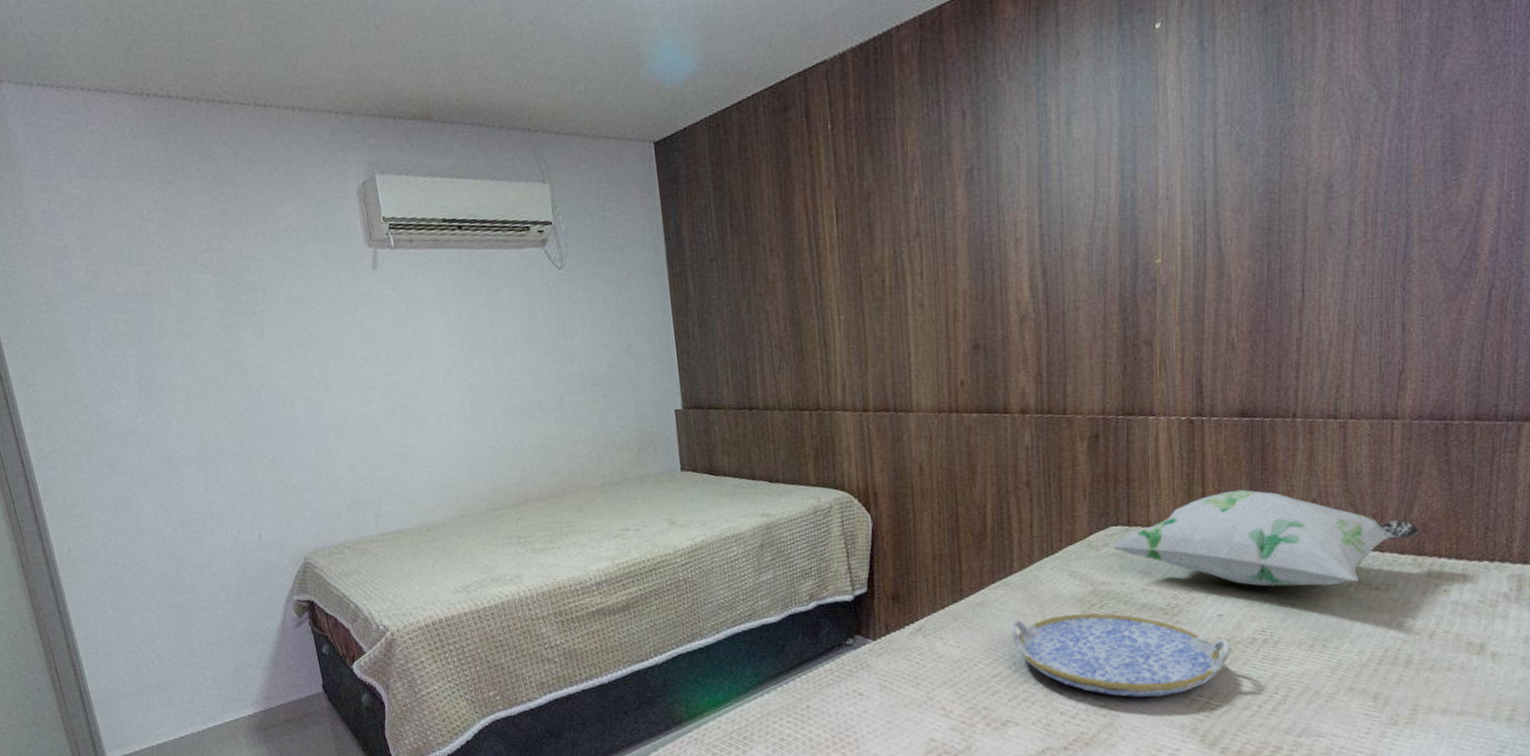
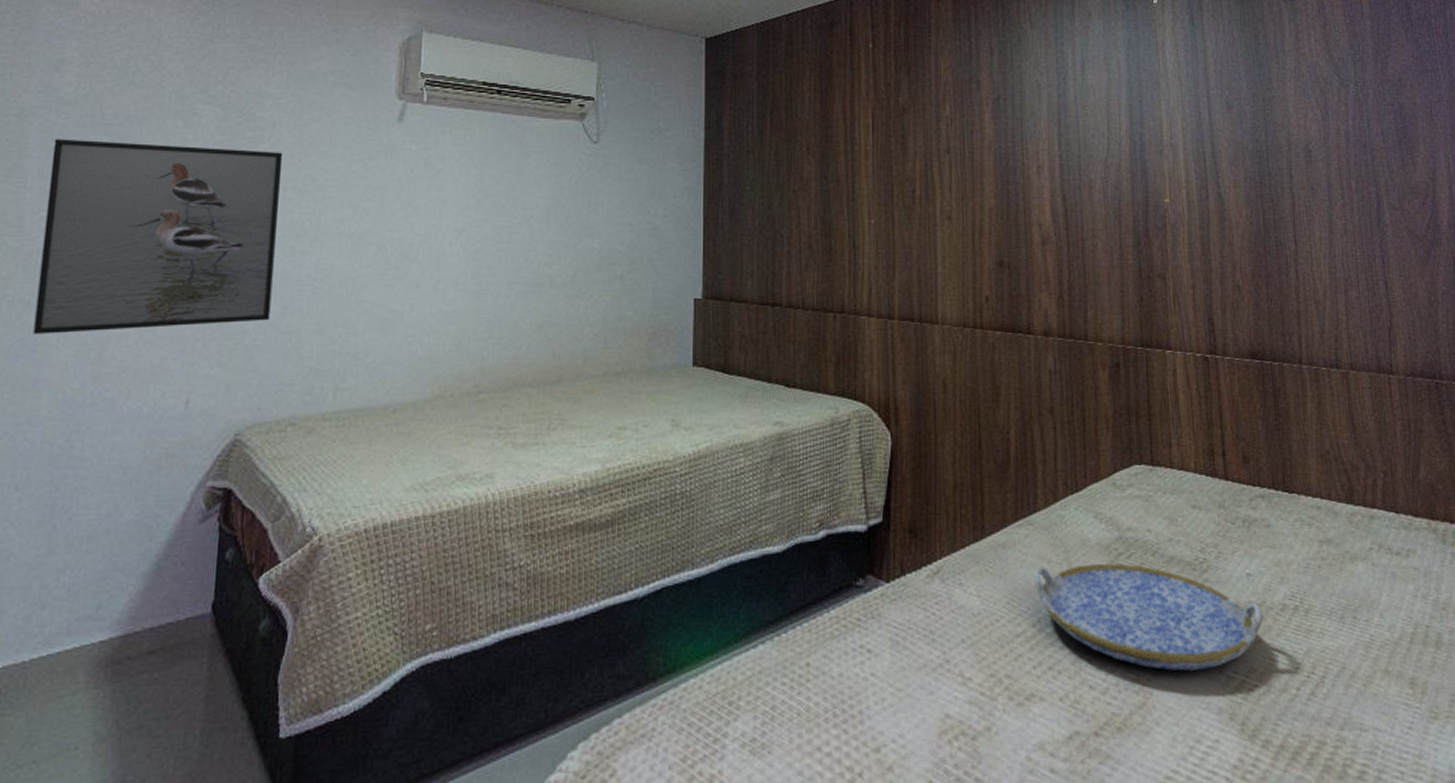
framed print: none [84,311,307,491] -> present [33,139,283,334]
decorative pillow: present [1112,489,1419,587] -> none [1137,434,1429,548]

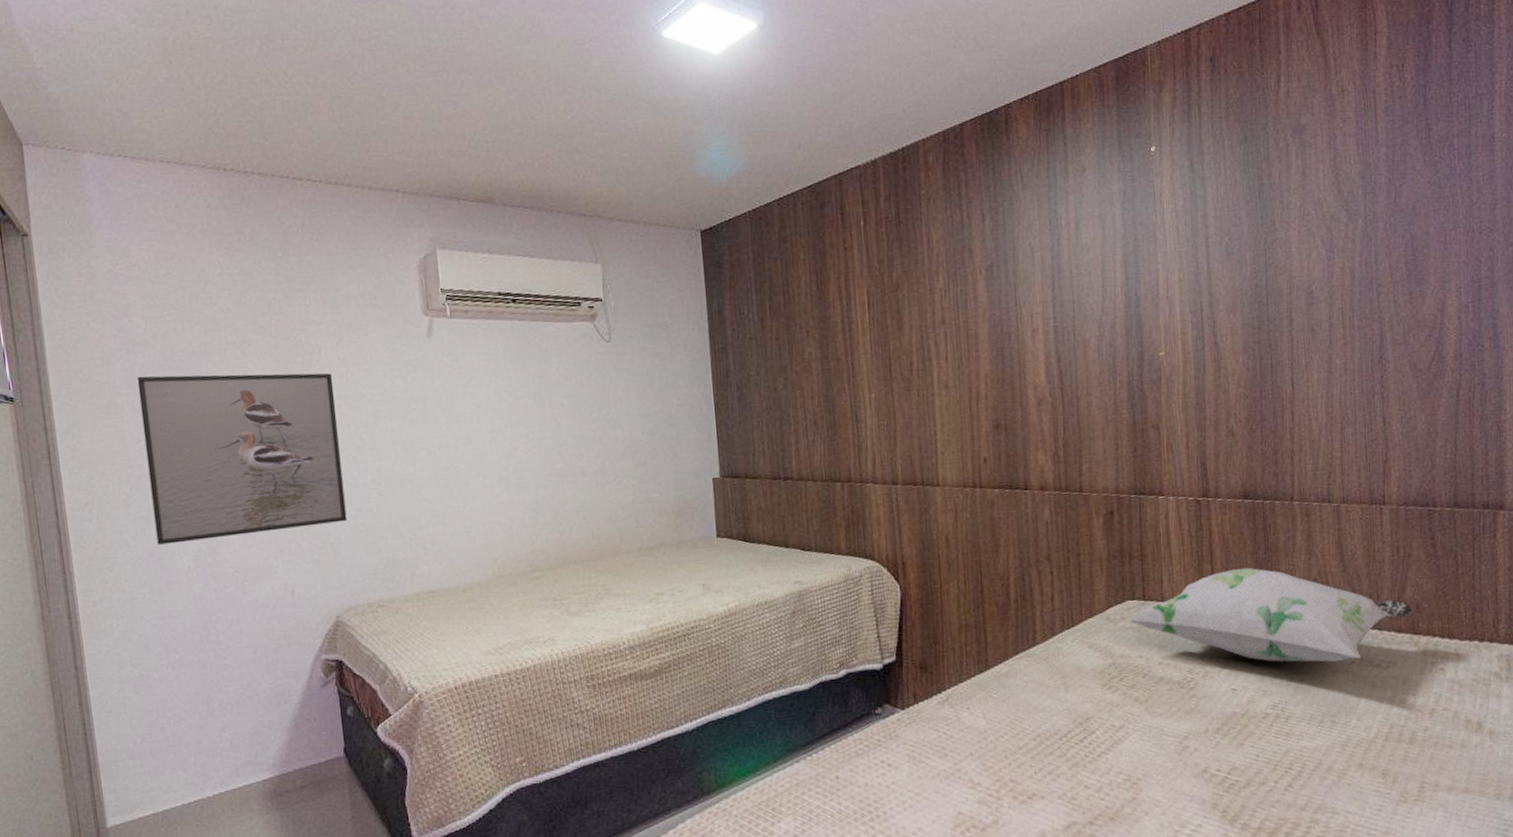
serving tray: present [1033,563,1264,671] -> none [1033,685,1247,771]
decorative pillow: none [1137,434,1429,548] -> present [1129,567,1413,663]

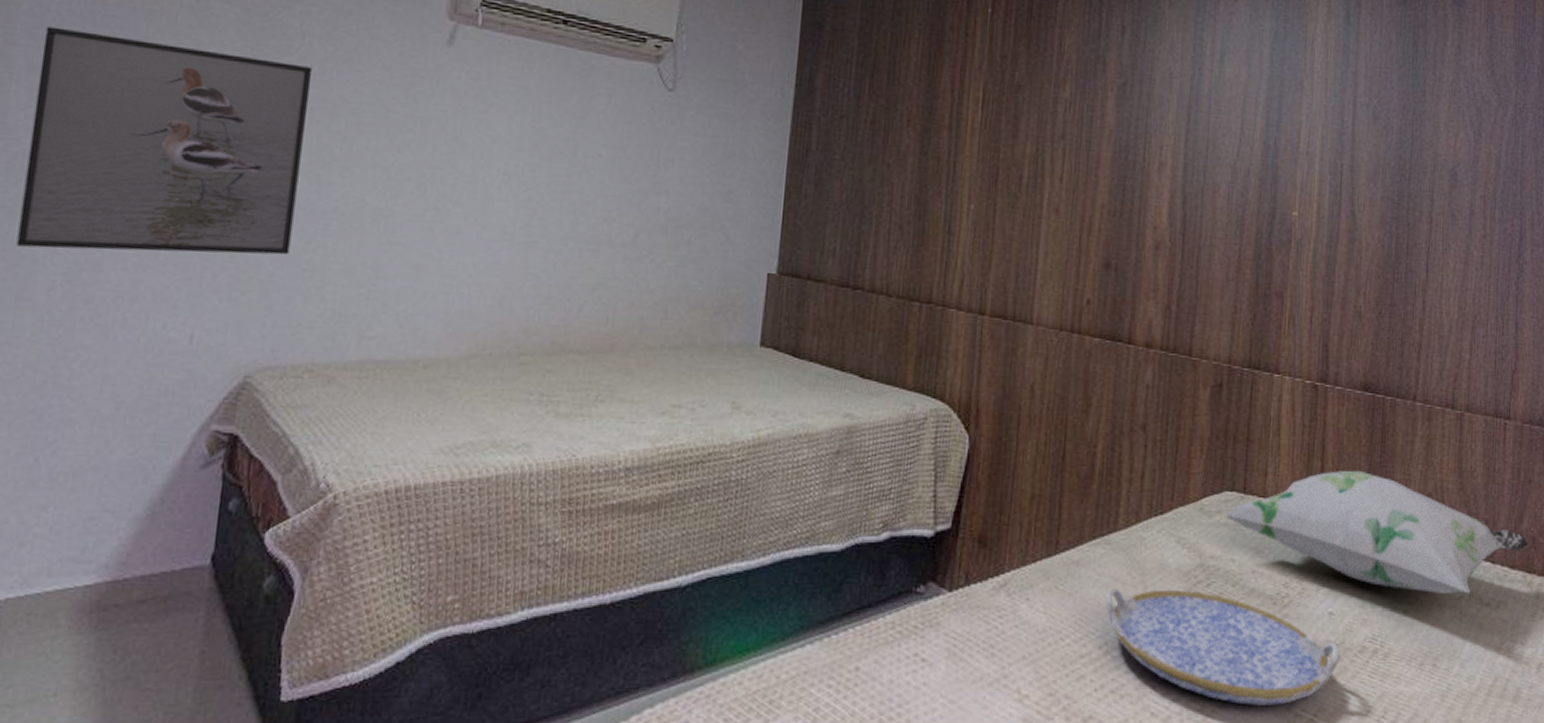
serving tray: none [1033,685,1247,771] -> present [1105,588,1341,705]

